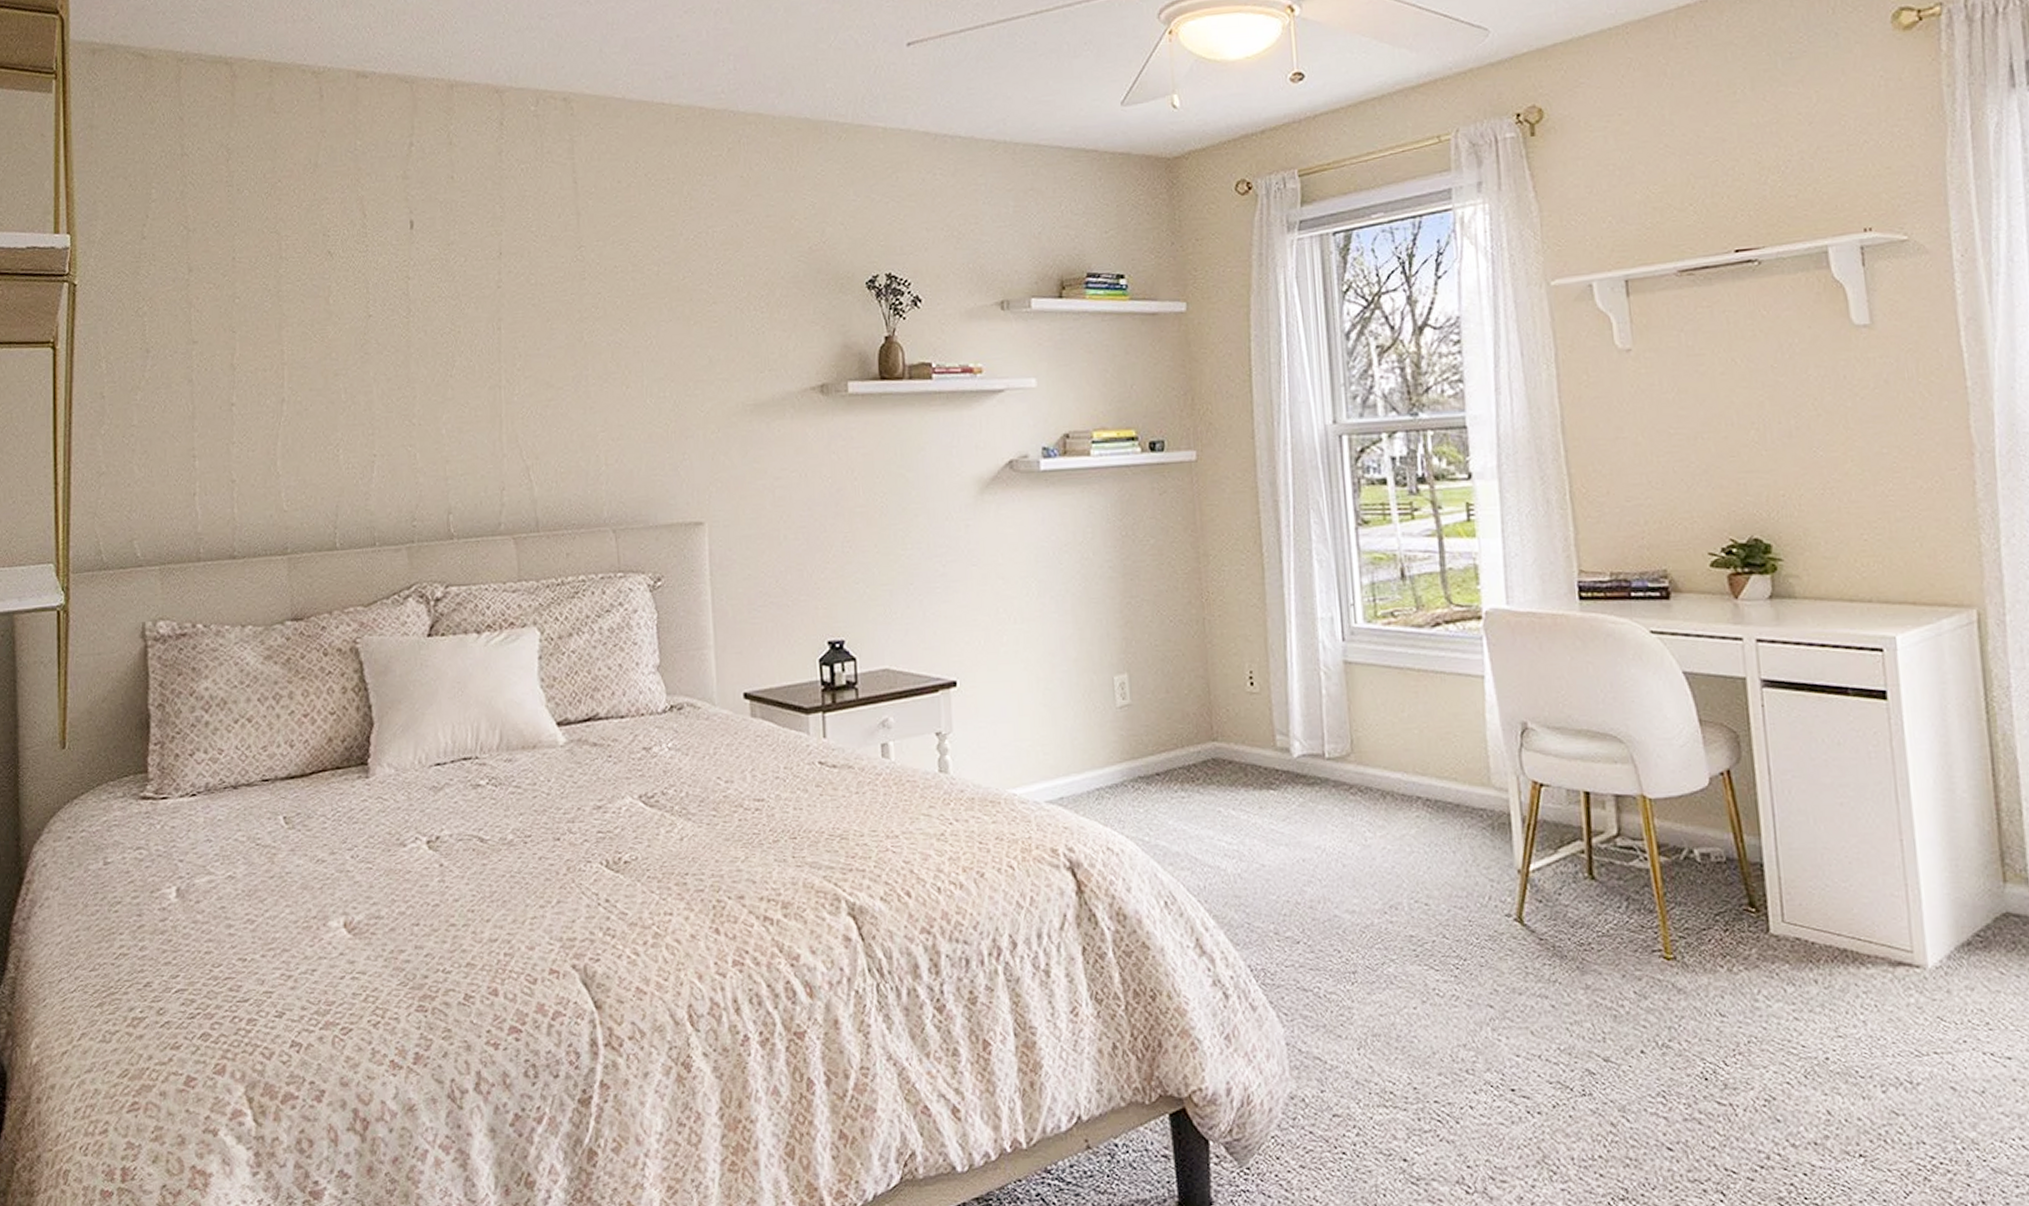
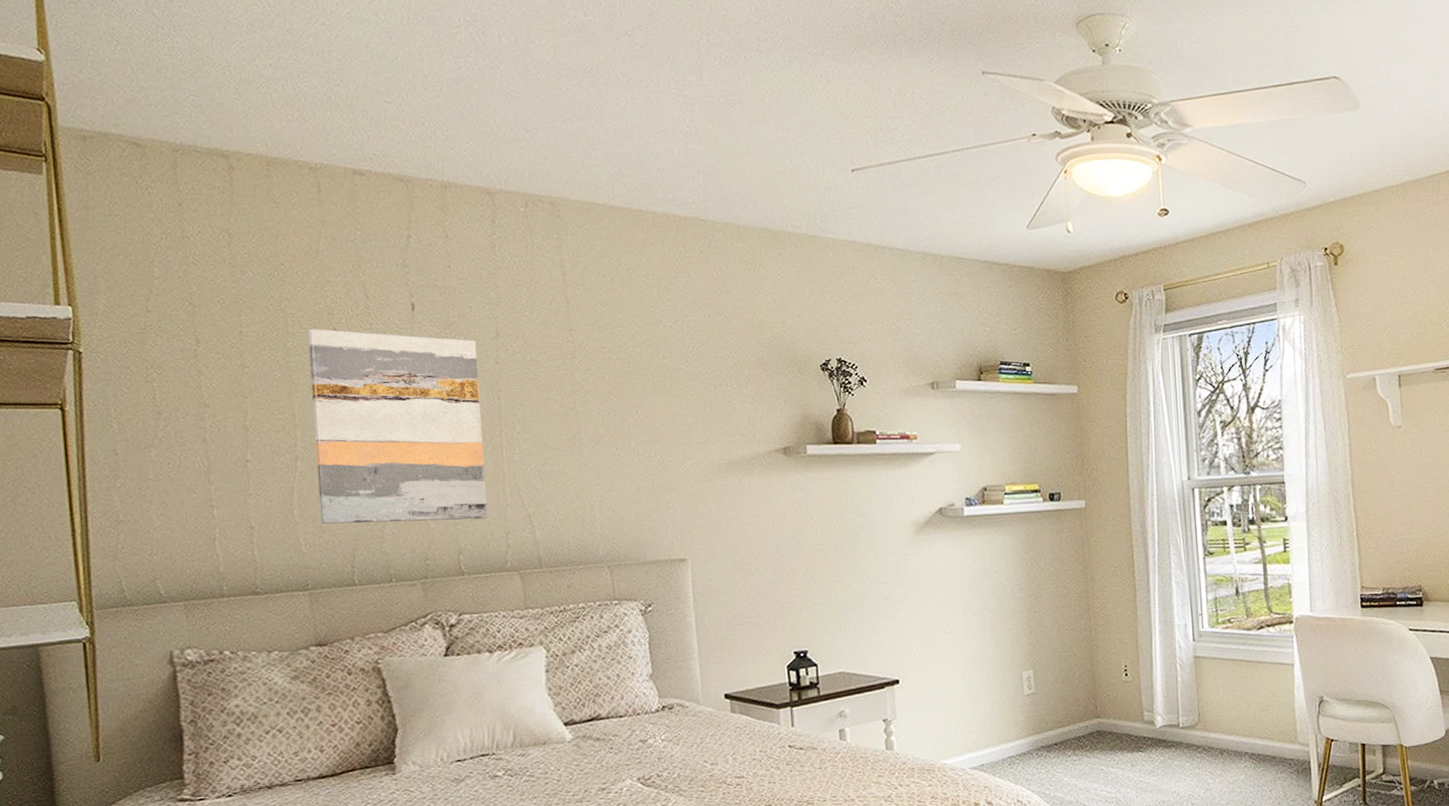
wall art: none [301,252,482,478] -> present [307,328,488,525]

